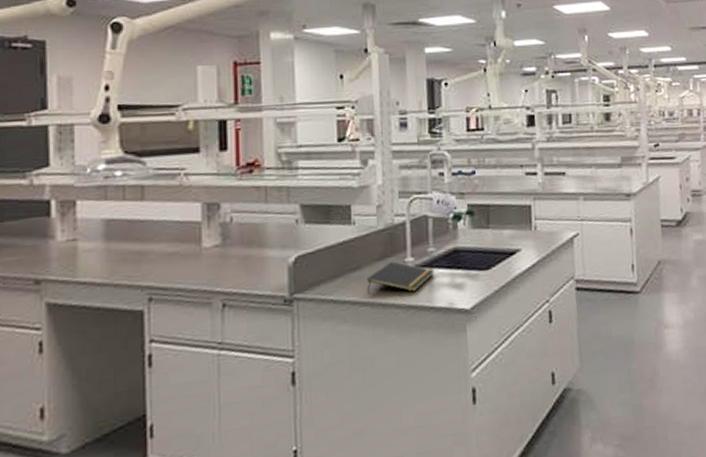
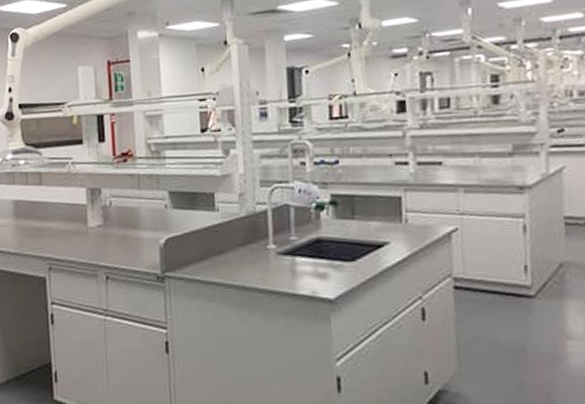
notepad: present [367,261,434,293] -> none [231,248,297,278]

